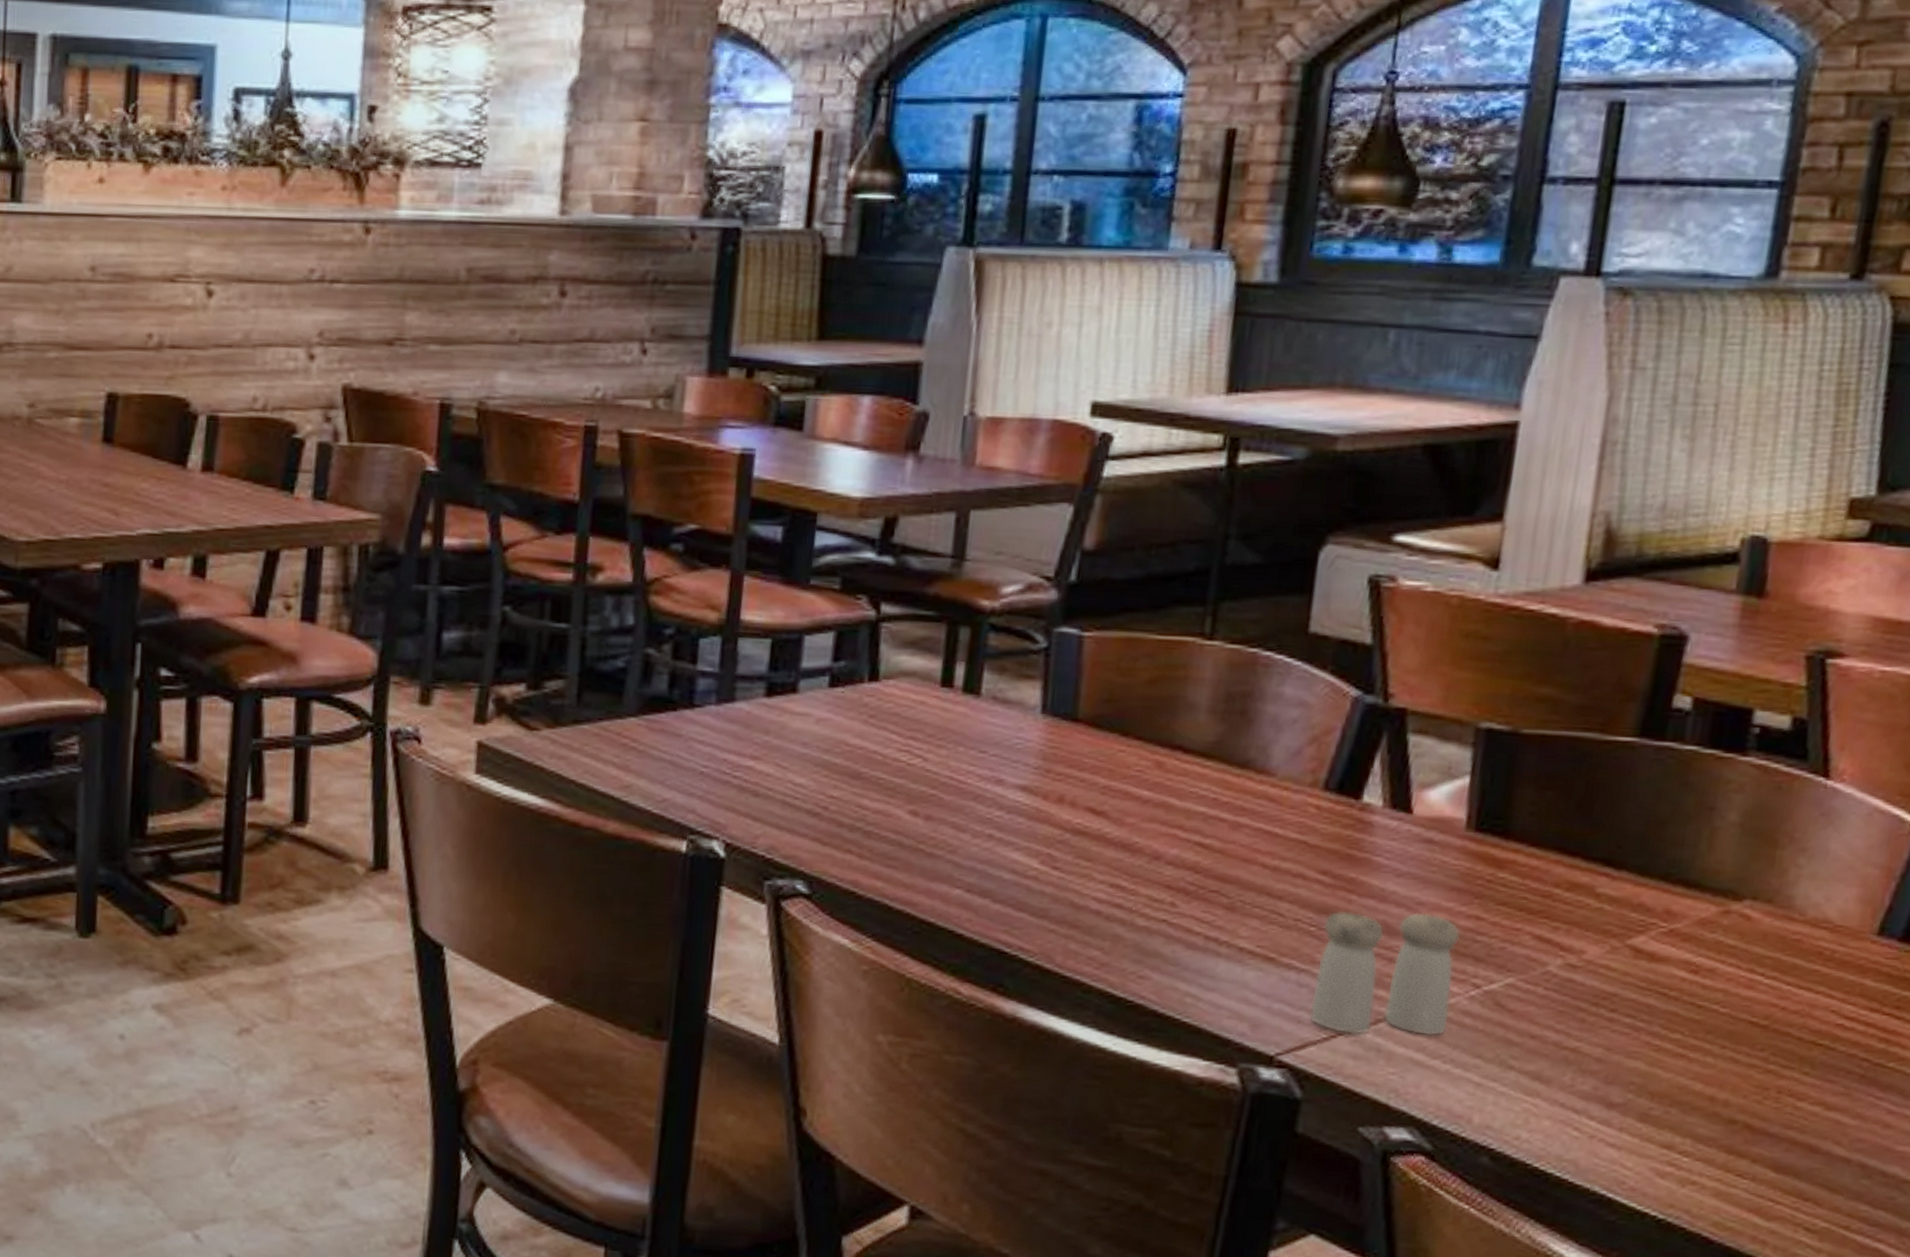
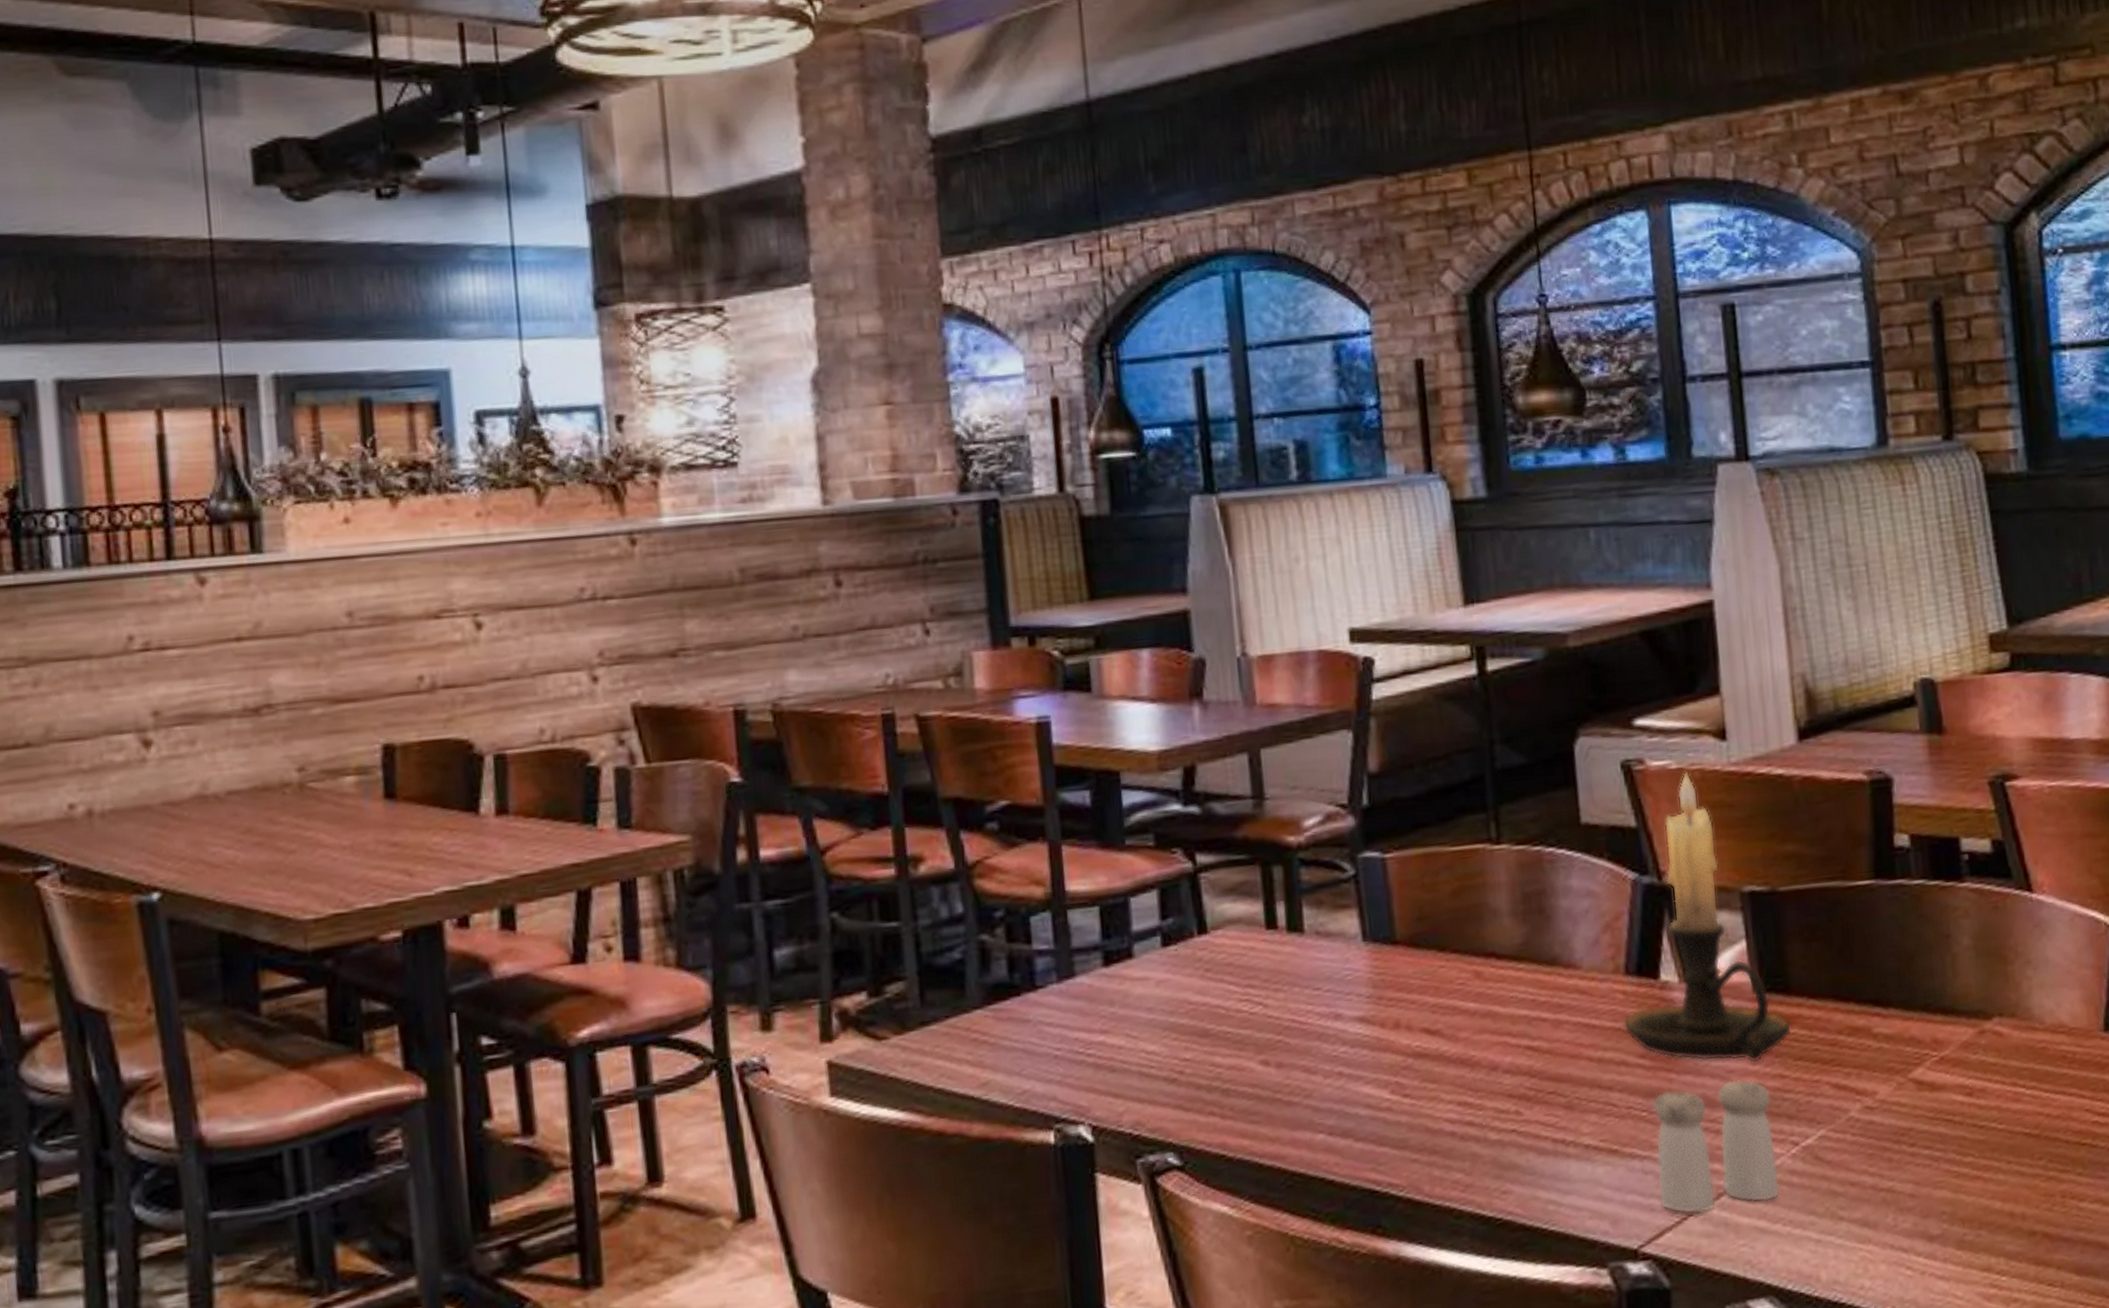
candle holder: none [1309,595,1502,900] -> present [1622,771,1790,1063]

